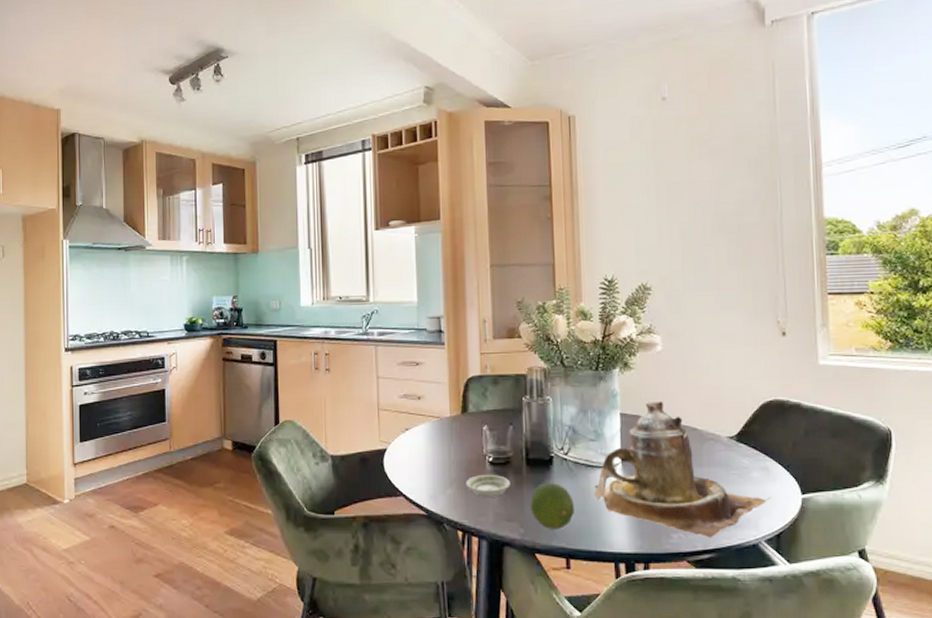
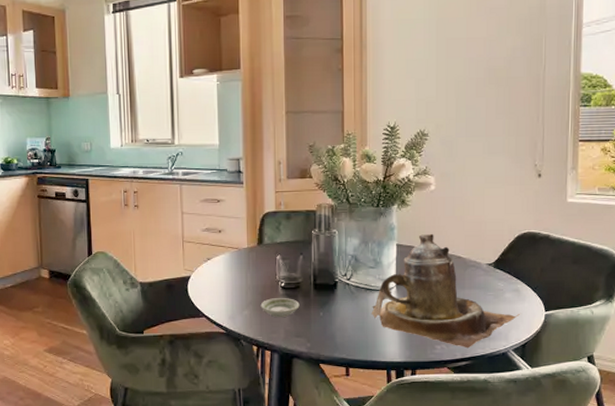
fruit: present [530,482,574,529] -> none [317,303,354,343]

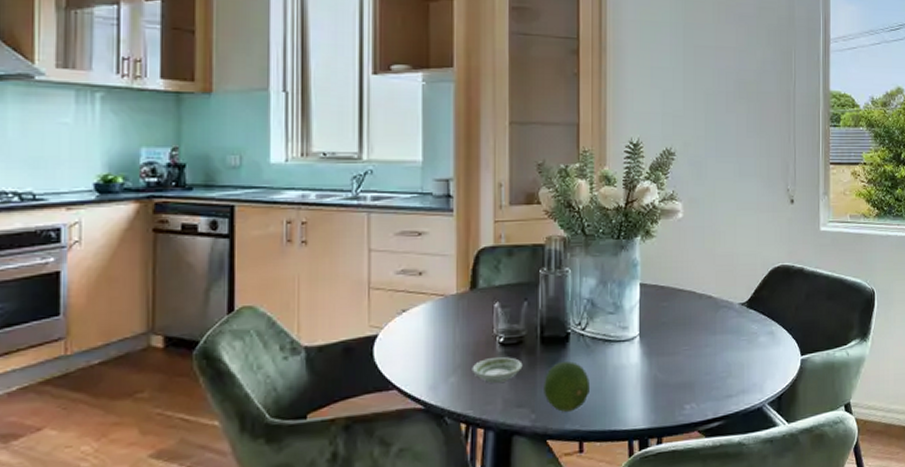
fruit: none [317,303,354,343] -> present [544,360,589,412]
teapot: present [371,233,521,349] -> none [610,269,776,406]

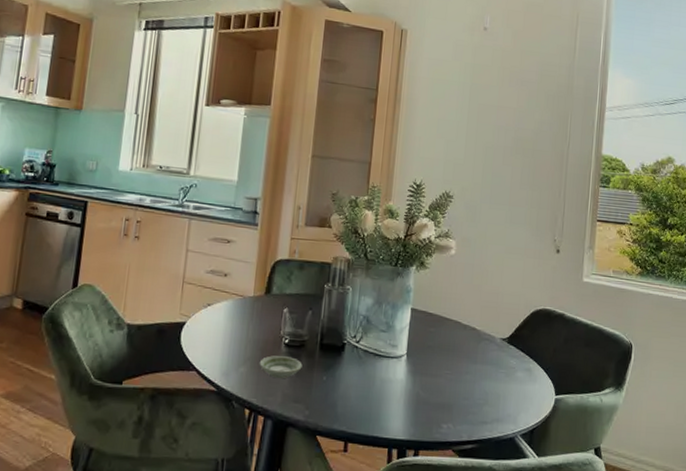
fruit: present [544,360,589,412] -> none [318,367,359,413]

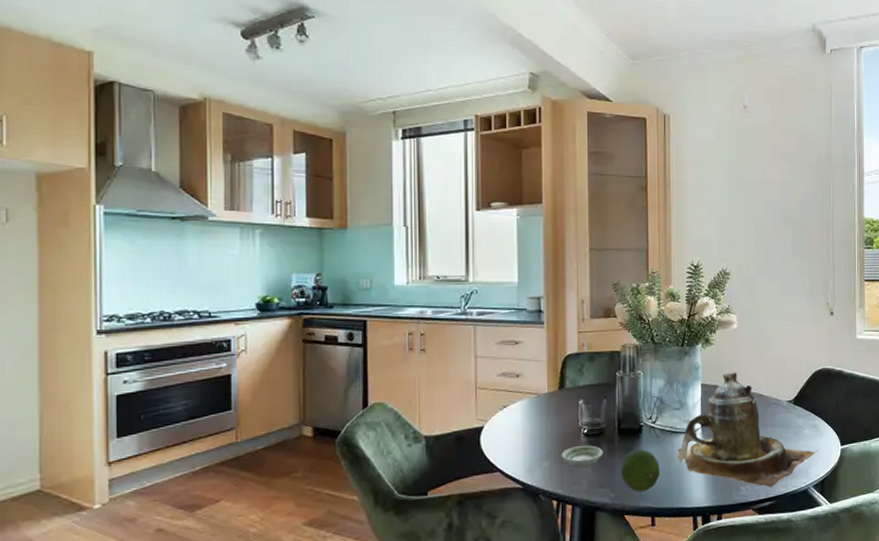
fruit: none [318,367,359,413] -> present [621,449,660,492]
teapot: none [377,300,532,430] -> present [676,372,819,488]

